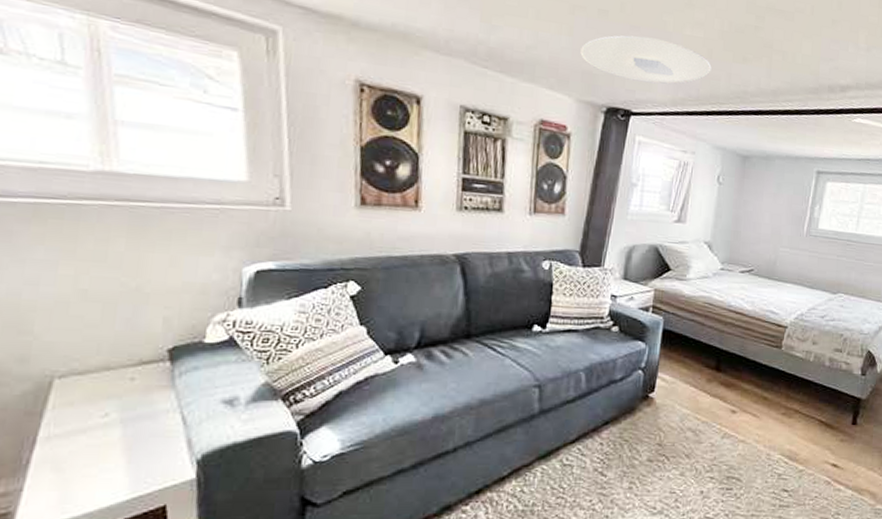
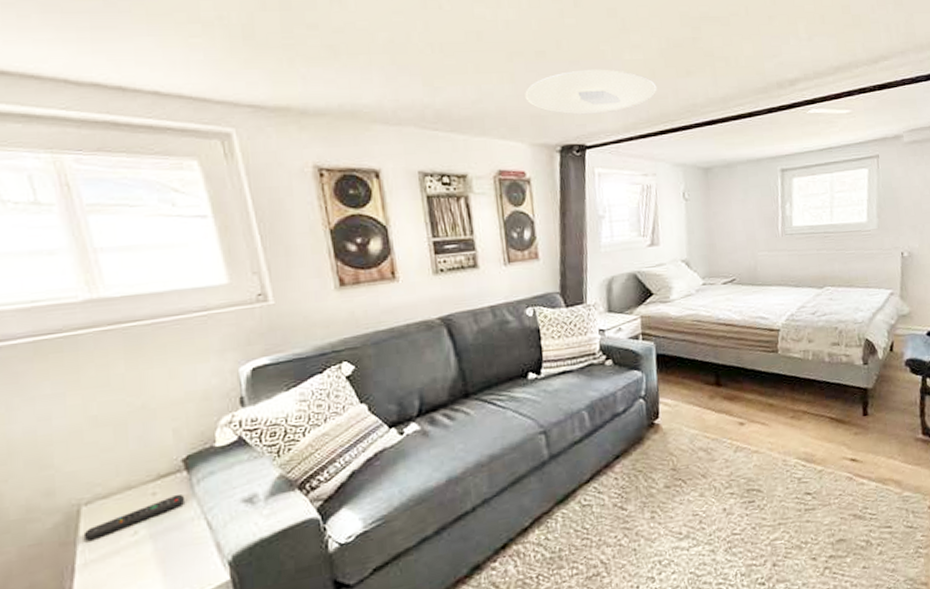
remote control: none [51,383,164,414] -> present [83,494,186,541]

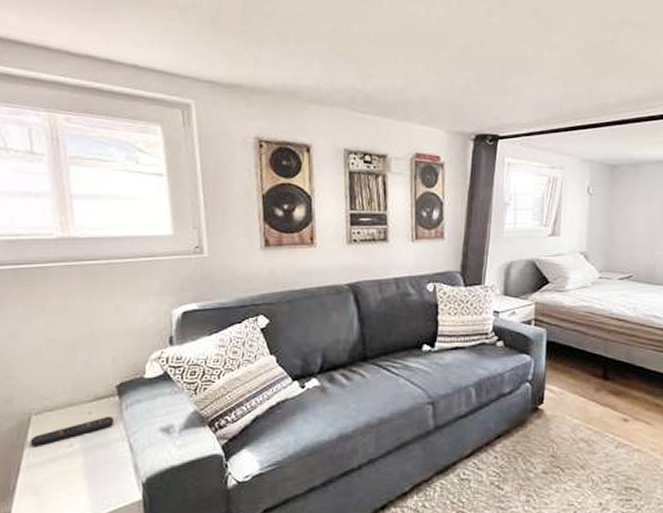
ceiling light: present [525,69,657,115] -> none [447,65,572,107]

